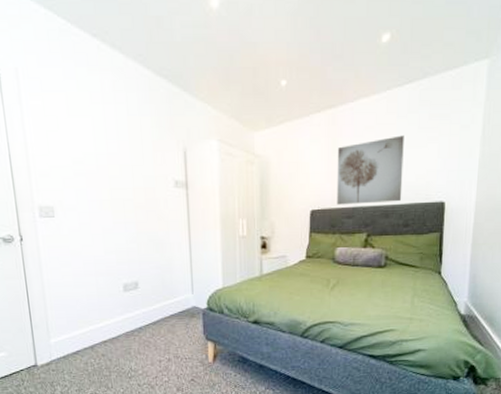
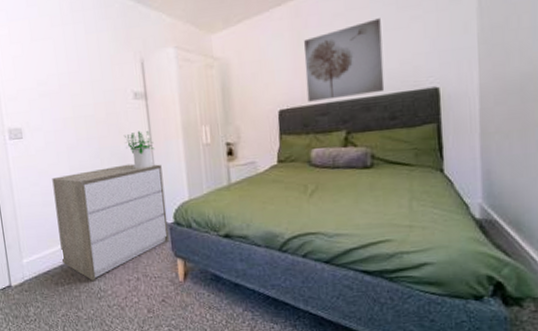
dresser: none [85,250,202,361] -> present [52,164,170,281]
potted plant: none [162,219,192,256] -> present [123,131,154,169]

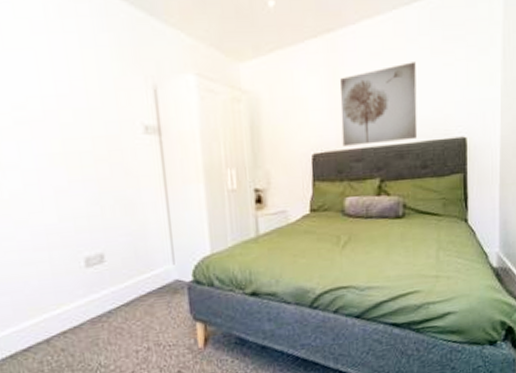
dresser: present [52,164,170,281] -> none [33,212,188,355]
potted plant: present [123,131,154,169] -> none [130,172,169,219]

